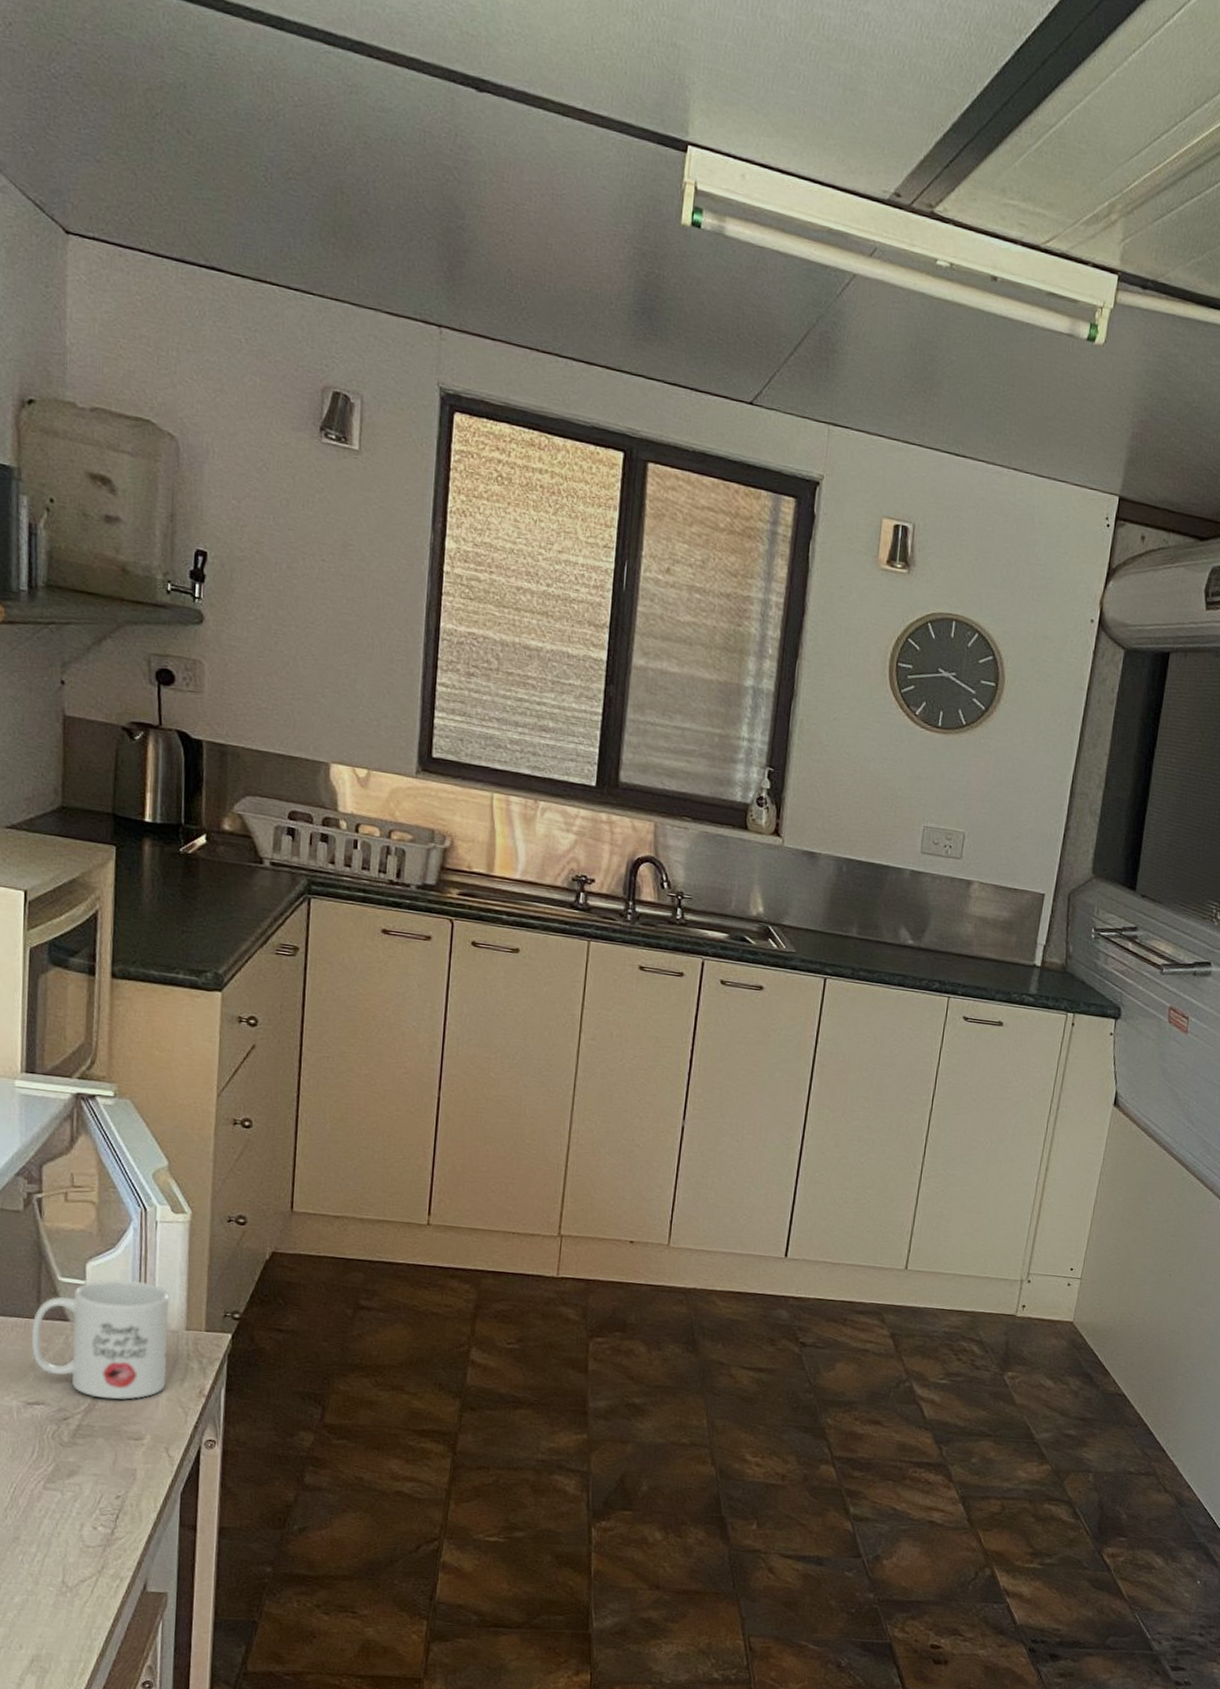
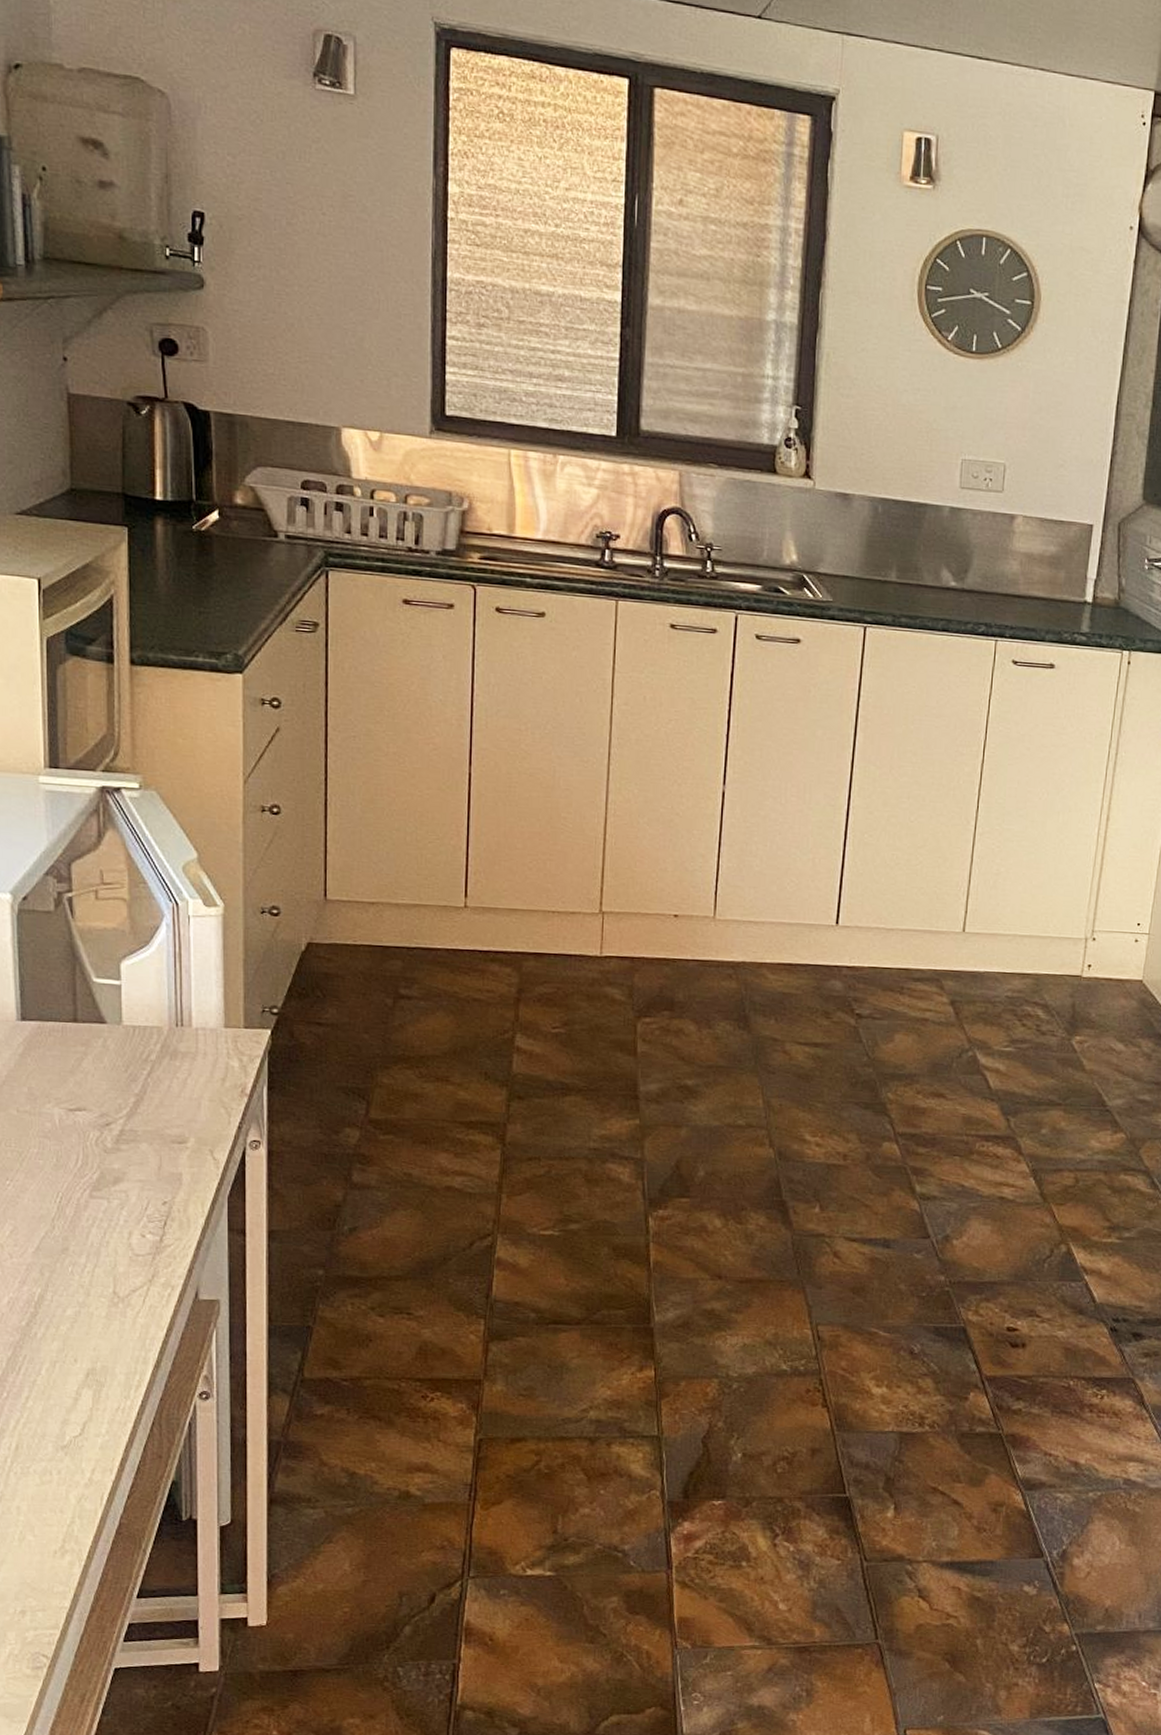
mug: present [31,1279,170,1400] -> none [69,977,207,1103]

